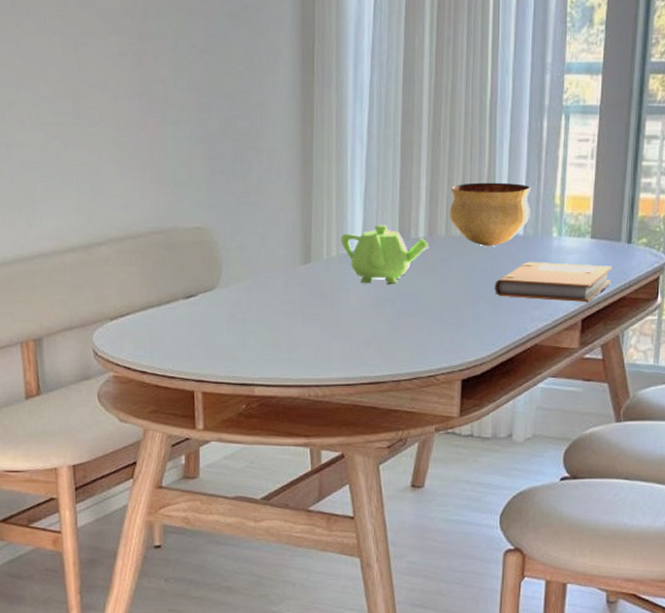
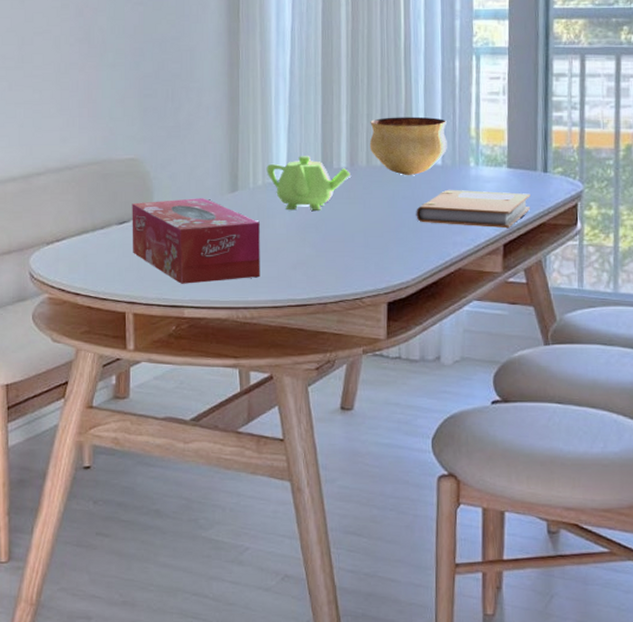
tissue box: none [199,270,333,361] -> present [132,198,260,284]

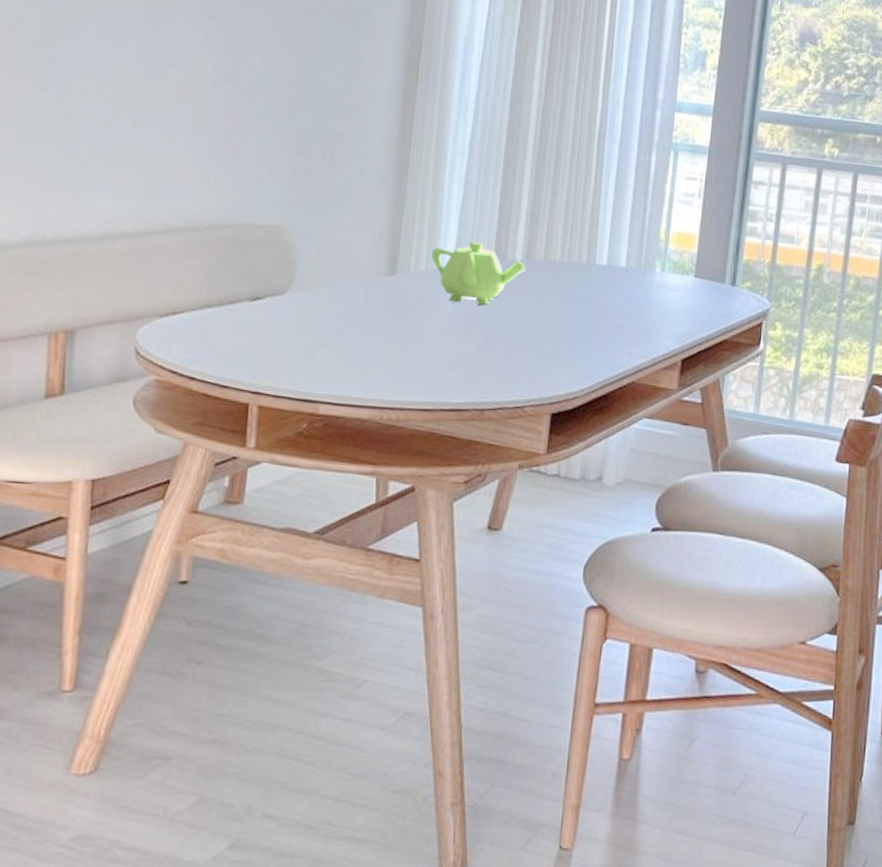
tissue box: present [132,198,260,284] -> none [265,277,418,377]
bowl: present [369,116,447,175] -> none [549,208,636,276]
notebook: present [416,189,531,229] -> none [592,294,715,343]

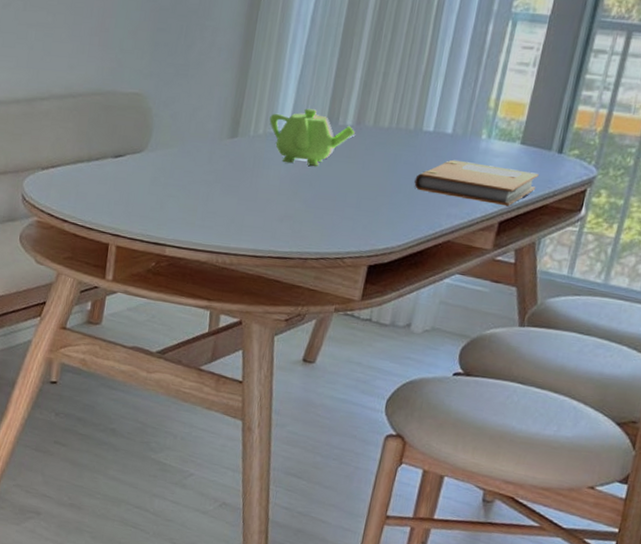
notebook: none [592,294,715,343] -> present [414,159,539,207]

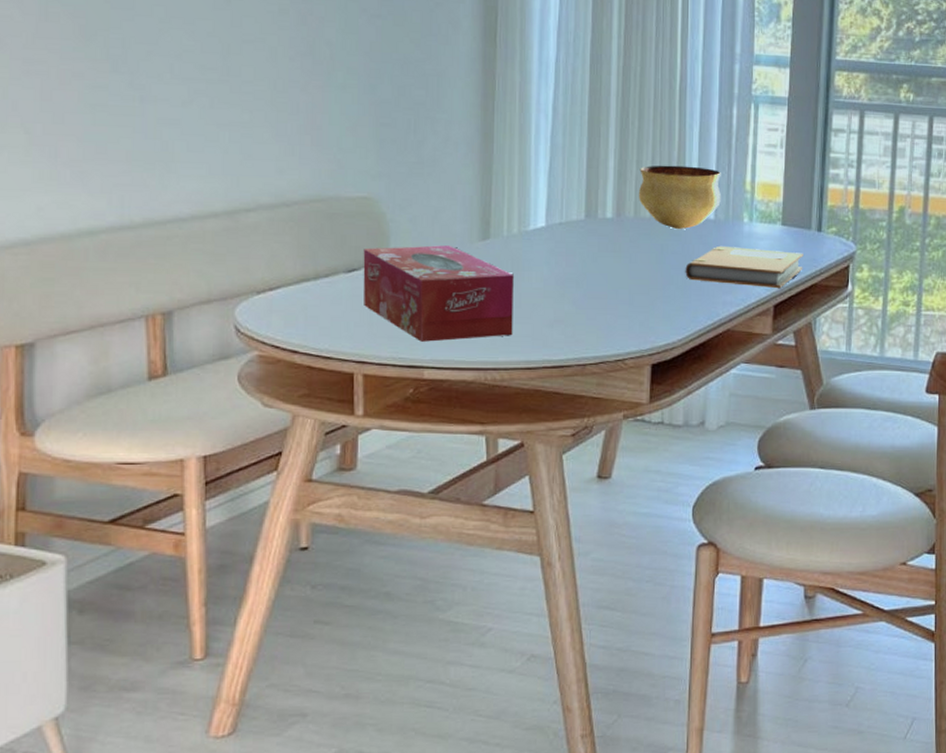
tissue box: none [124,137,254,226] -> present [363,245,514,342]
teapot: present [269,108,355,166] -> none [523,203,616,264]
bowl: none [380,78,466,141] -> present [638,165,721,229]

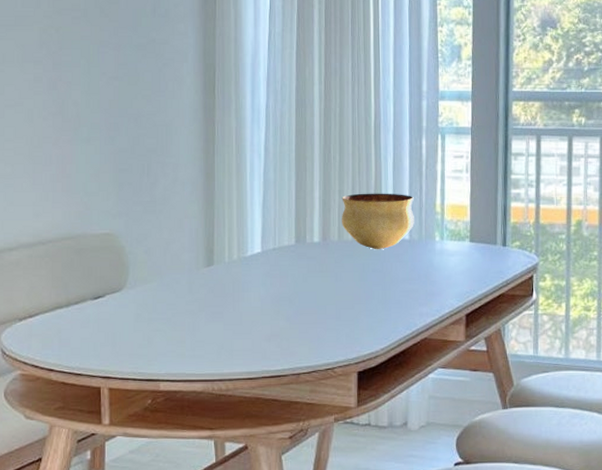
tissue box: present [363,245,514,342] -> none [107,273,235,358]
notebook: present [685,245,803,289] -> none [385,262,491,300]

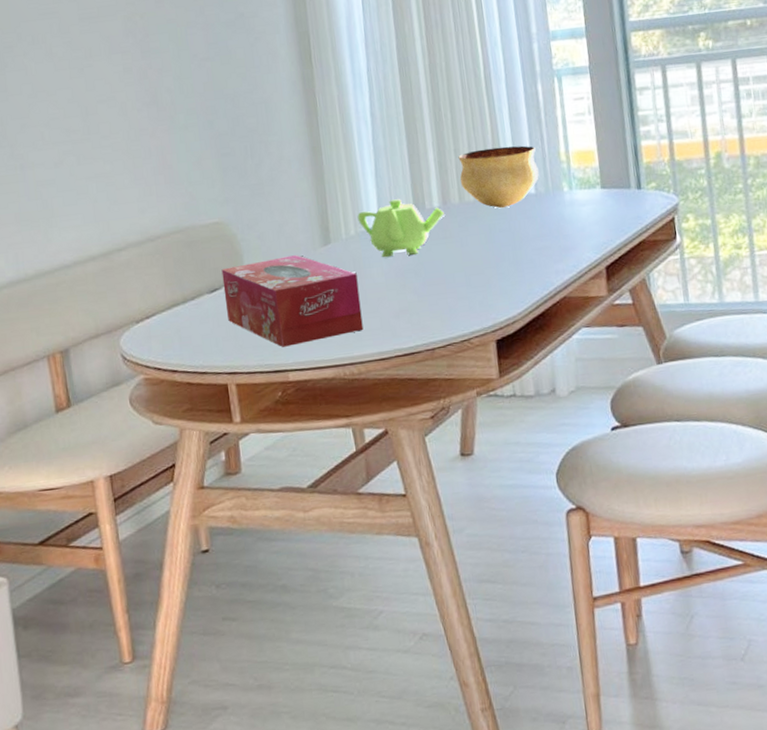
tissue box: none [107,273,235,358] -> present [221,255,364,347]
teapot: none [241,231,323,284] -> present [357,199,444,258]

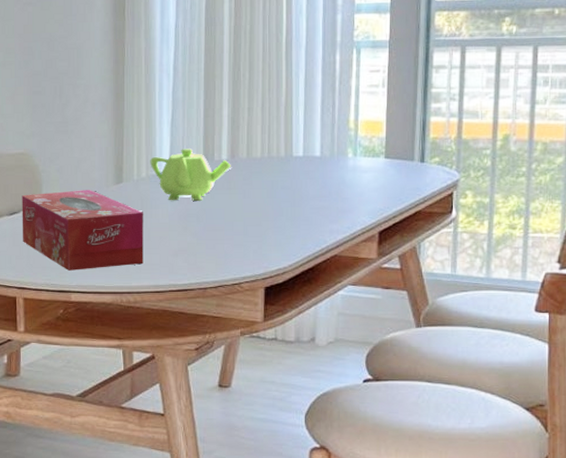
bowl: present [458,145,539,208] -> none [250,109,326,166]

